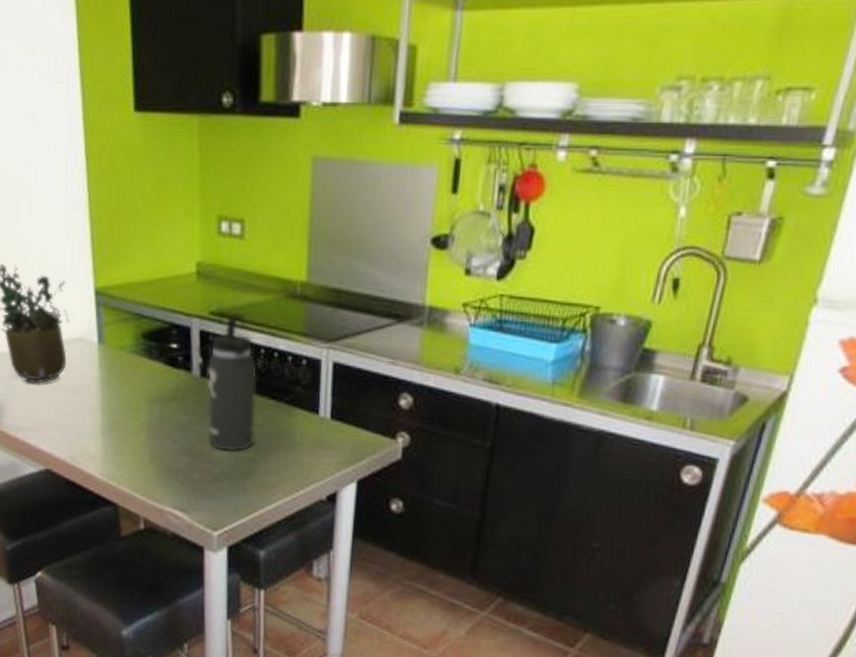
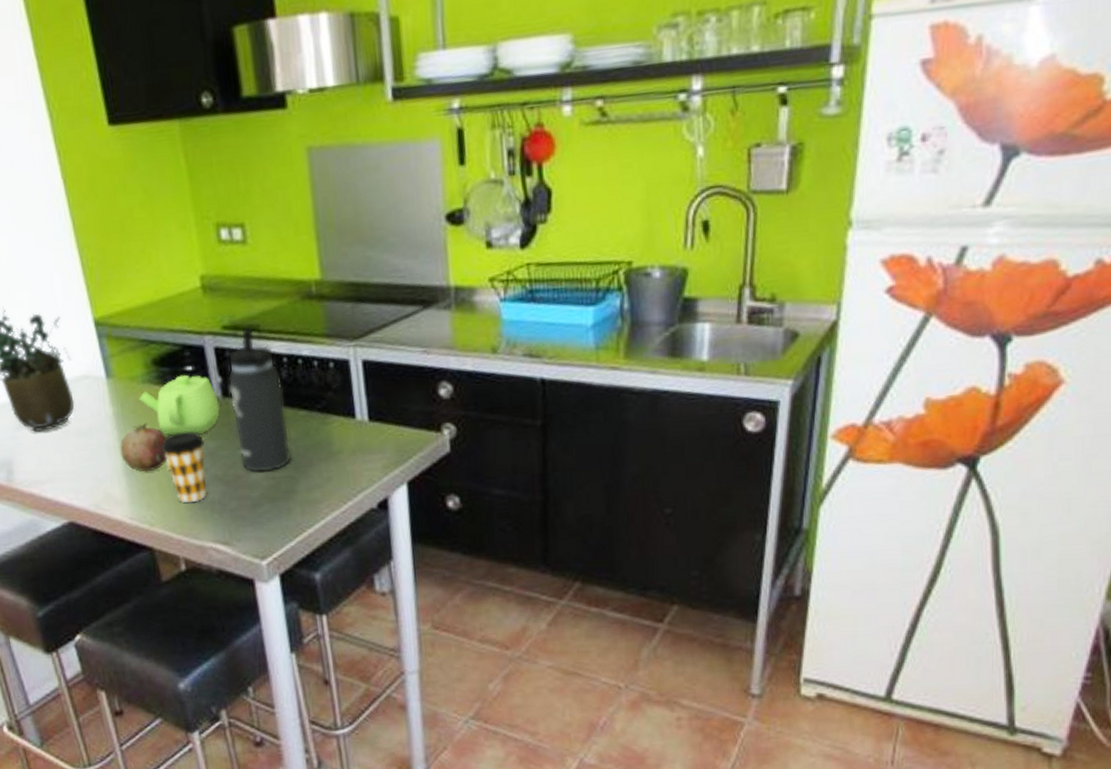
fruit: none [101,389,144,435] -> present [119,422,168,472]
teapot: none [125,351,197,407] -> present [139,374,220,436]
coffee cup: none [138,403,178,469] -> present [161,431,207,504]

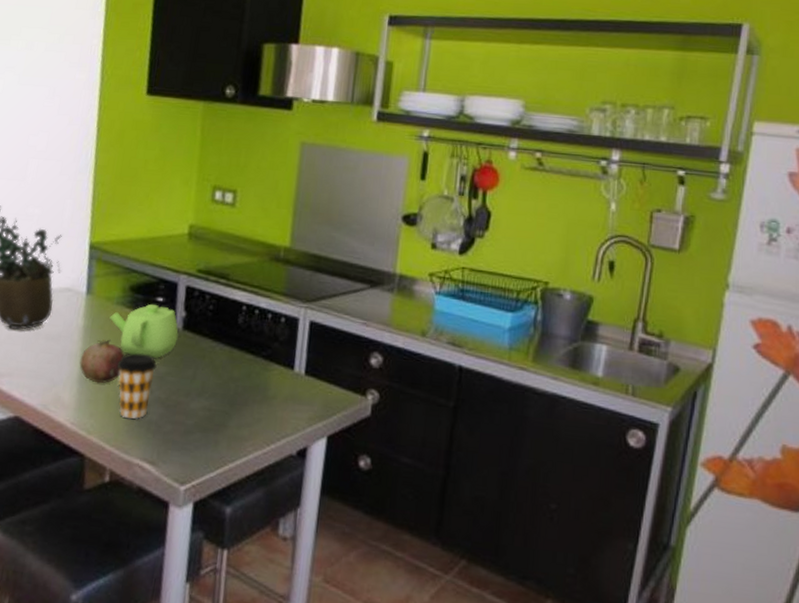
thermos bottle: present [227,327,292,473] -> none [184,274,238,404]

